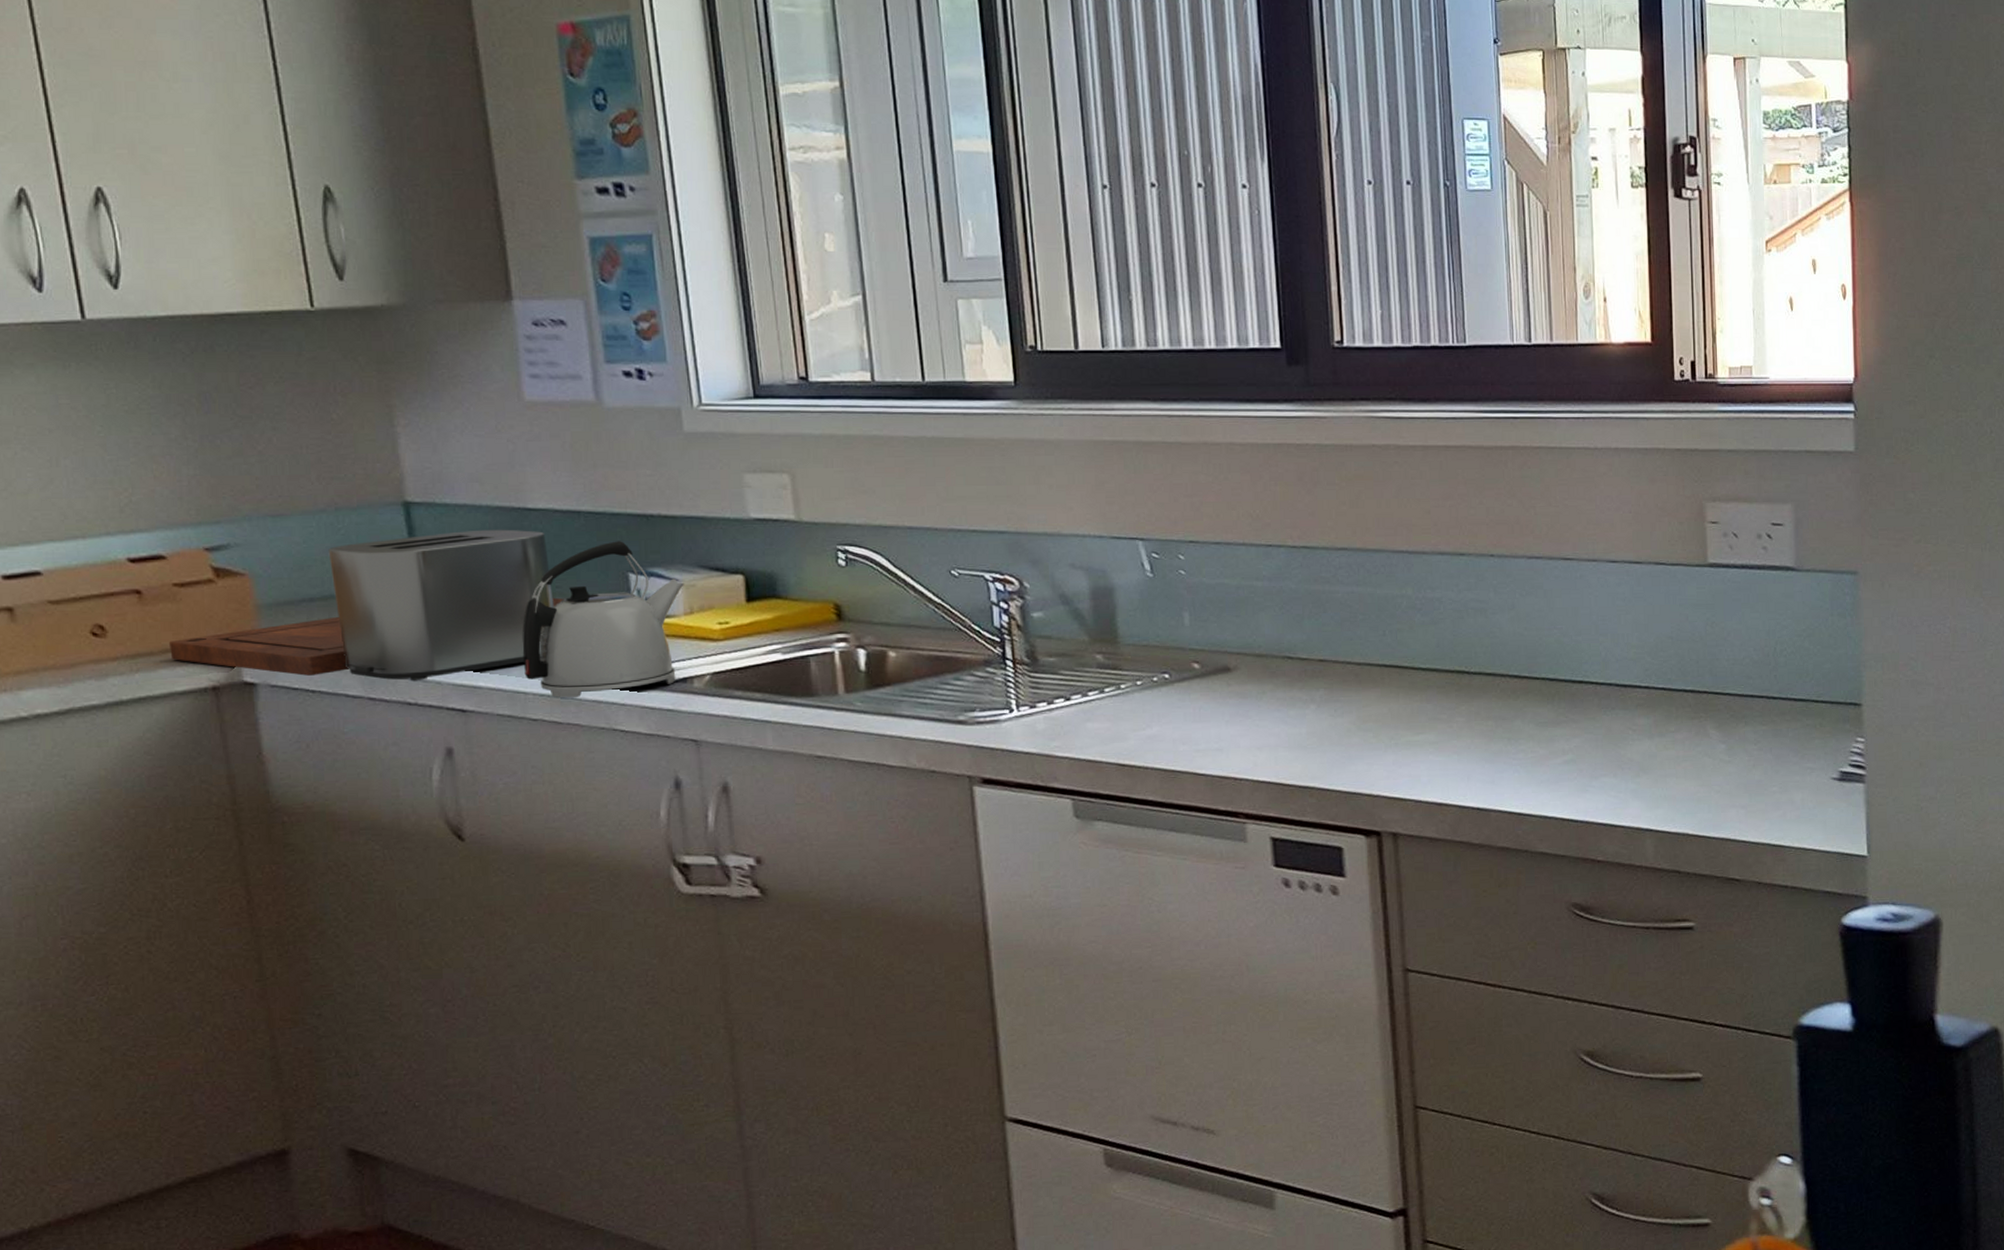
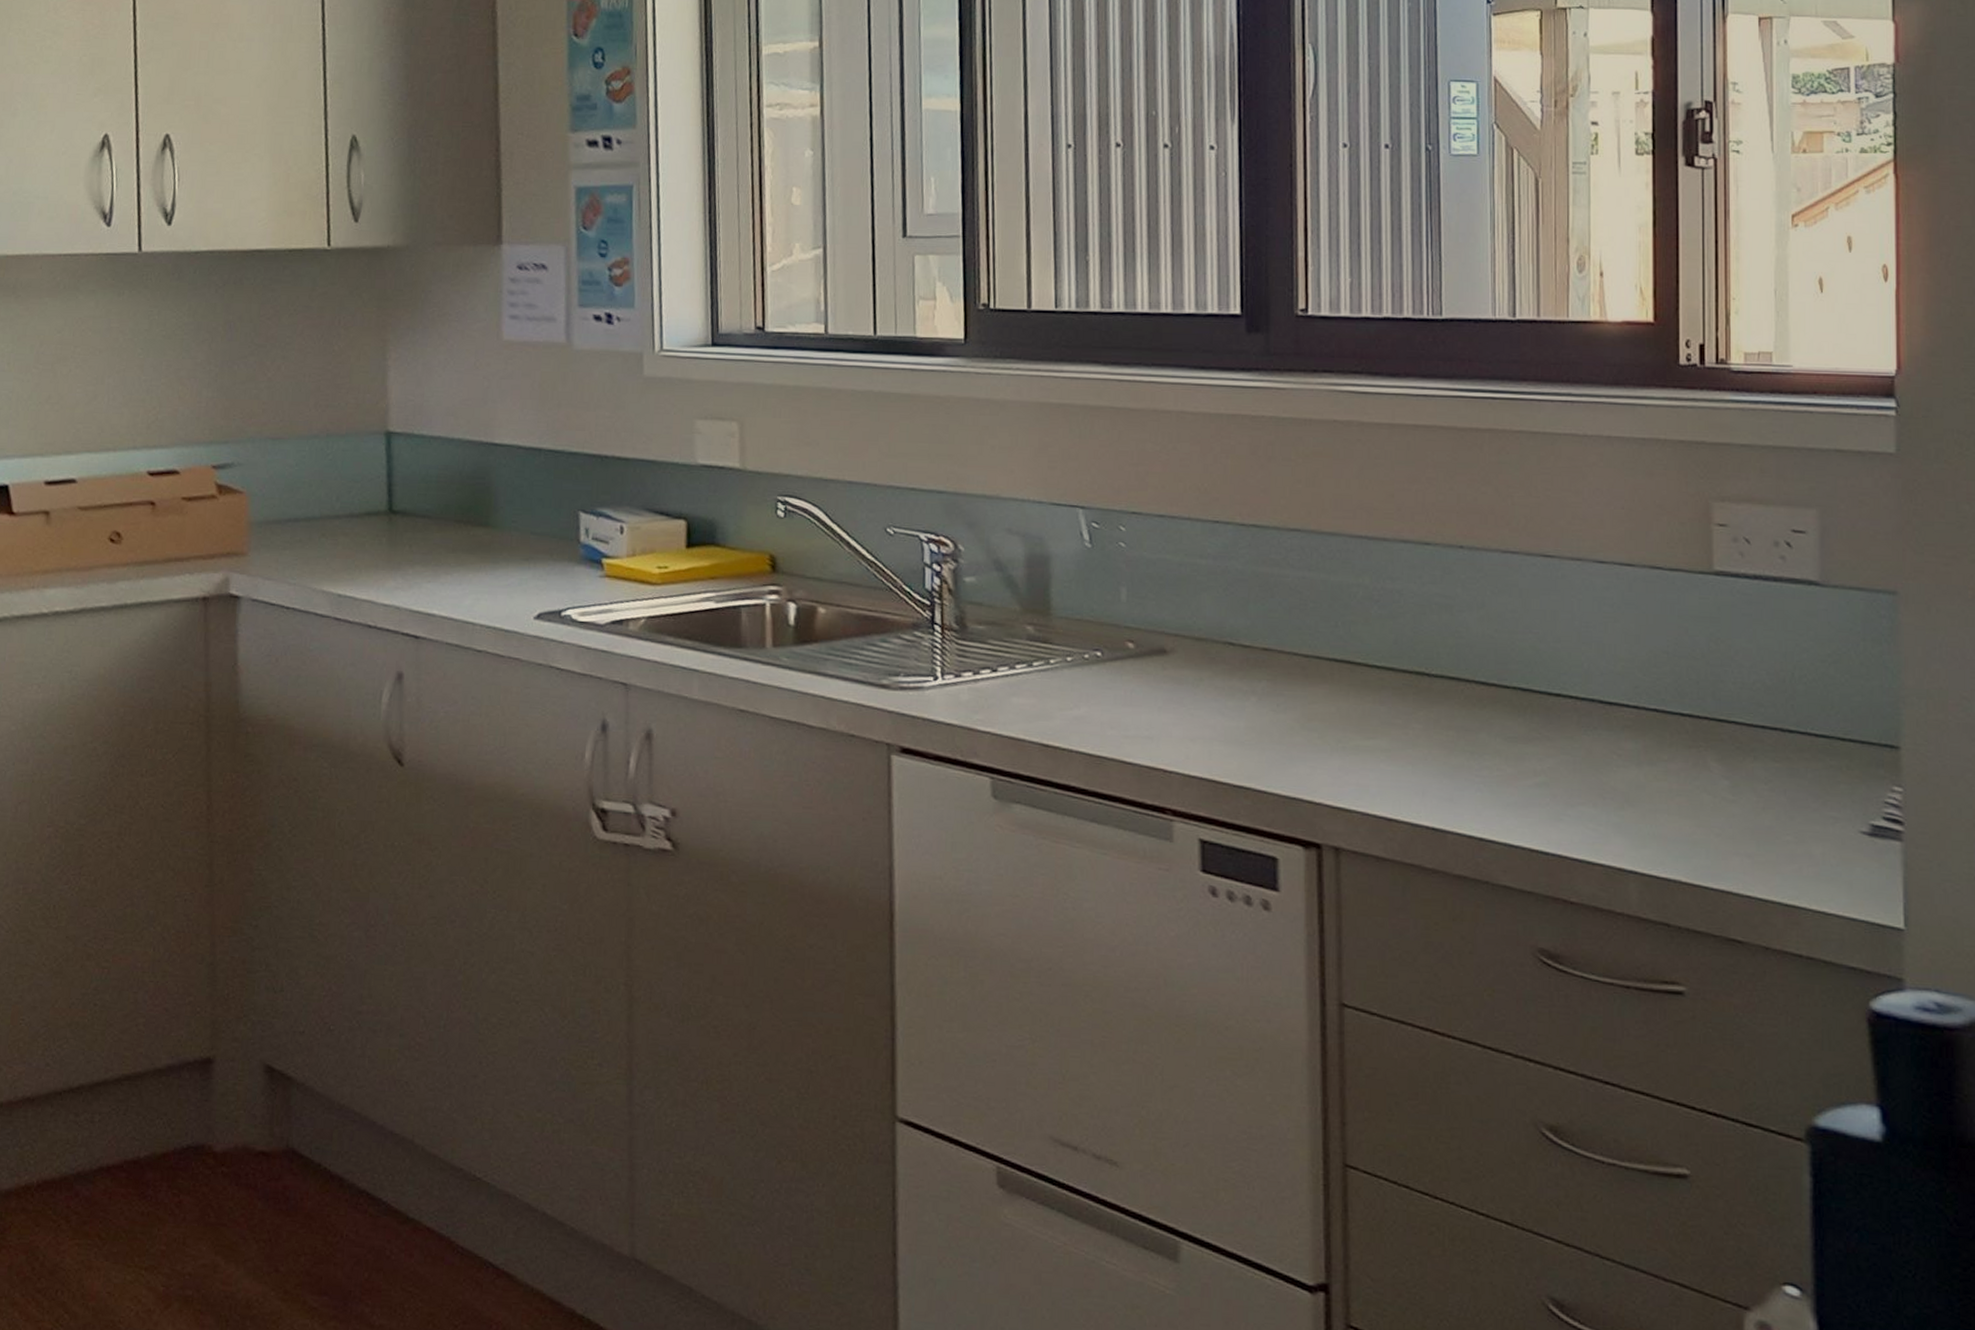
cutting board: present [168,597,564,676] -> none [171,531,518,593]
toaster: present [328,529,554,682] -> none [316,462,509,605]
kettle: present [522,541,685,698] -> none [475,480,631,633]

